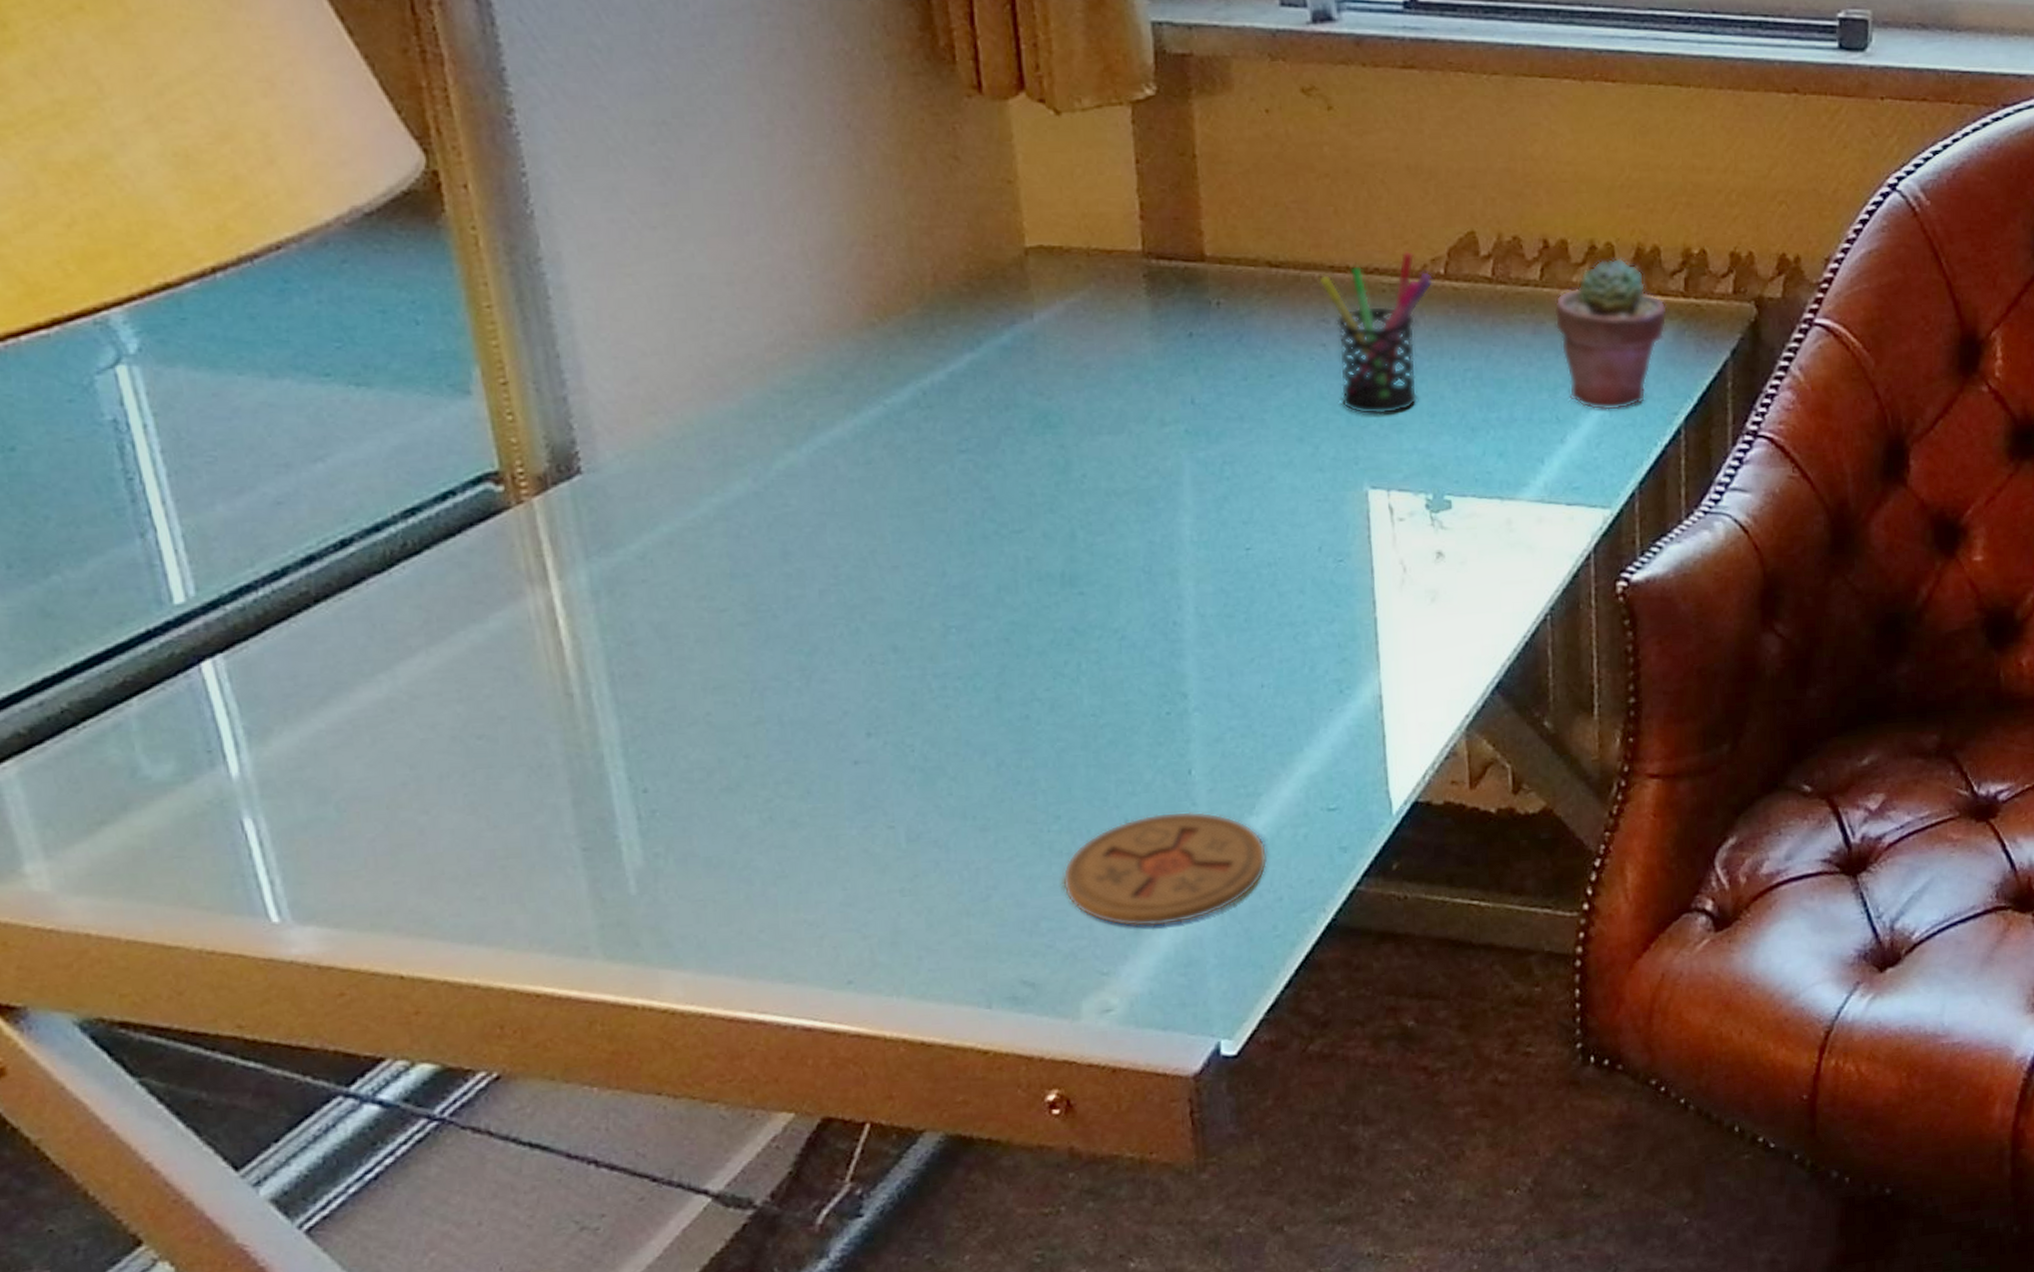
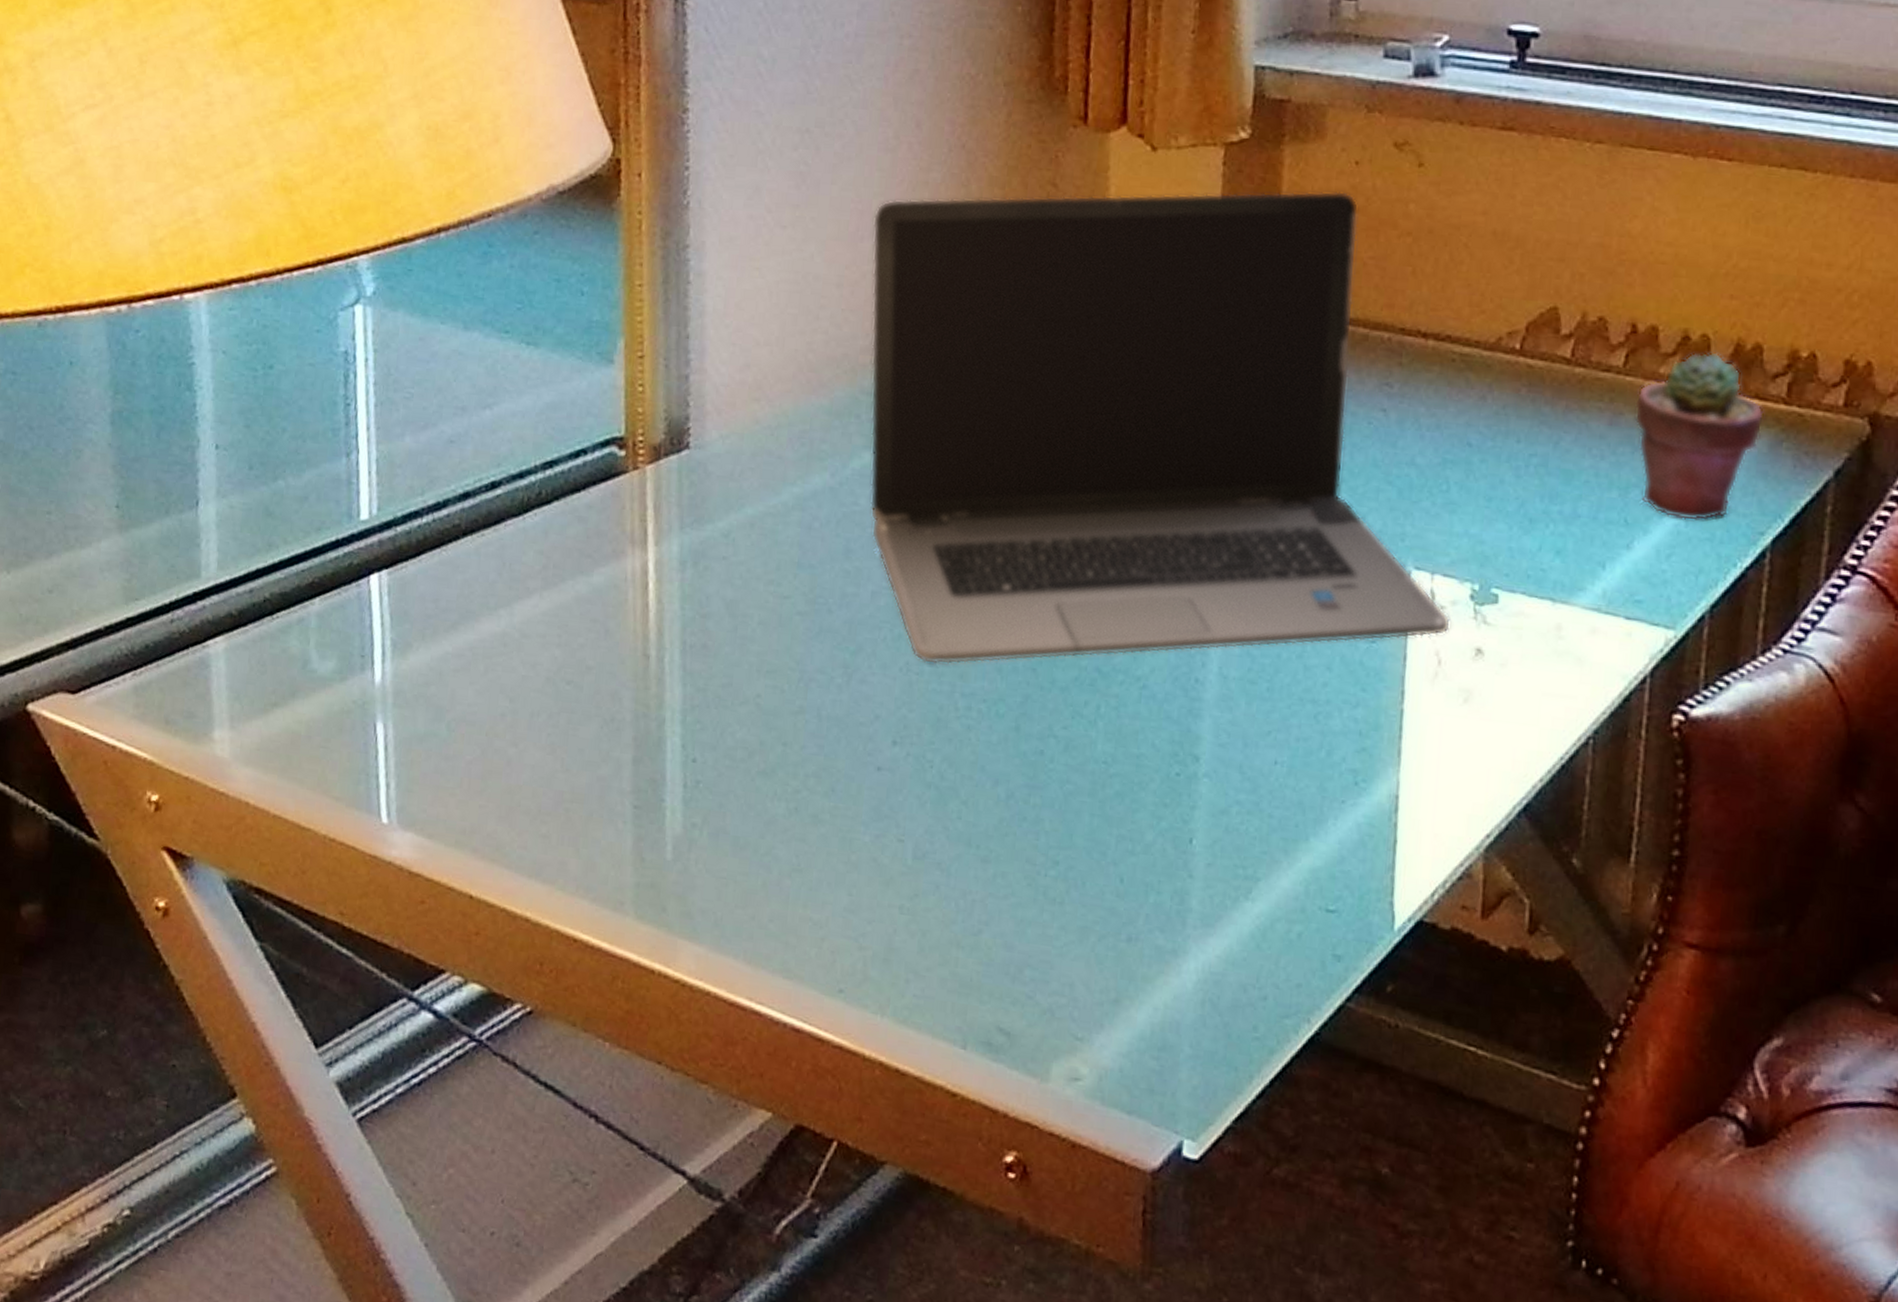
laptop computer: none [758,140,1410,652] -> present [870,191,1450,665]
coaster: present [1062,811,1268,927] -> none [1051,878,1258,1002]
pen holder: present [1319,250,1433,415] -> none [1387,320,1507,493]

